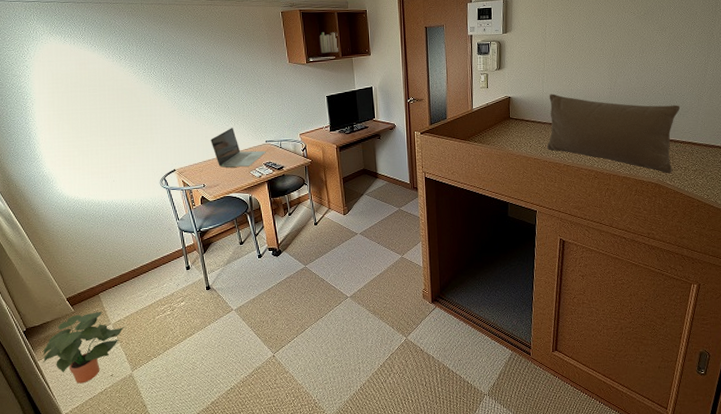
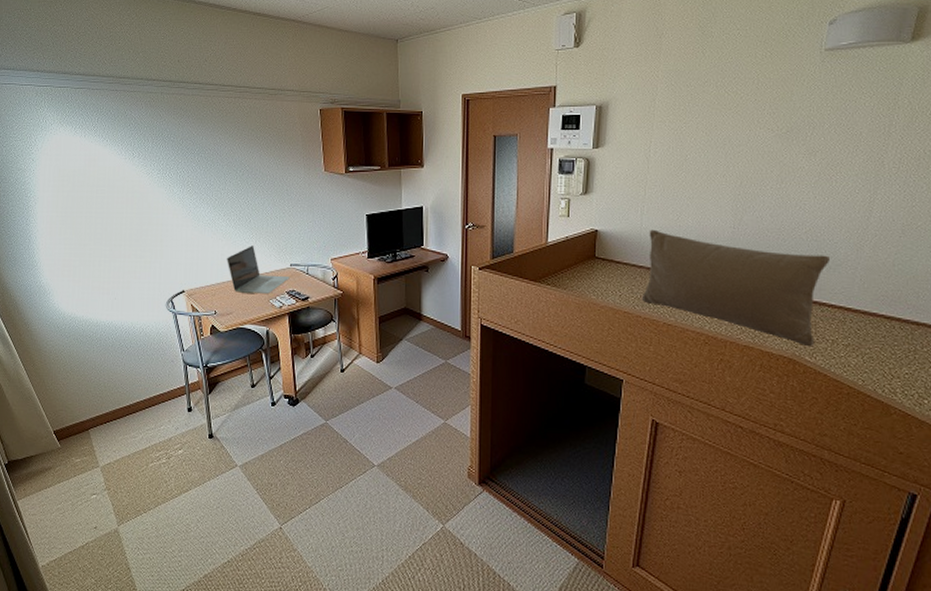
potted plant: present [42,312,125,384] -> none [22,450,114,533]
books: present [318,32,339,53] -> none [361,136,386,162]

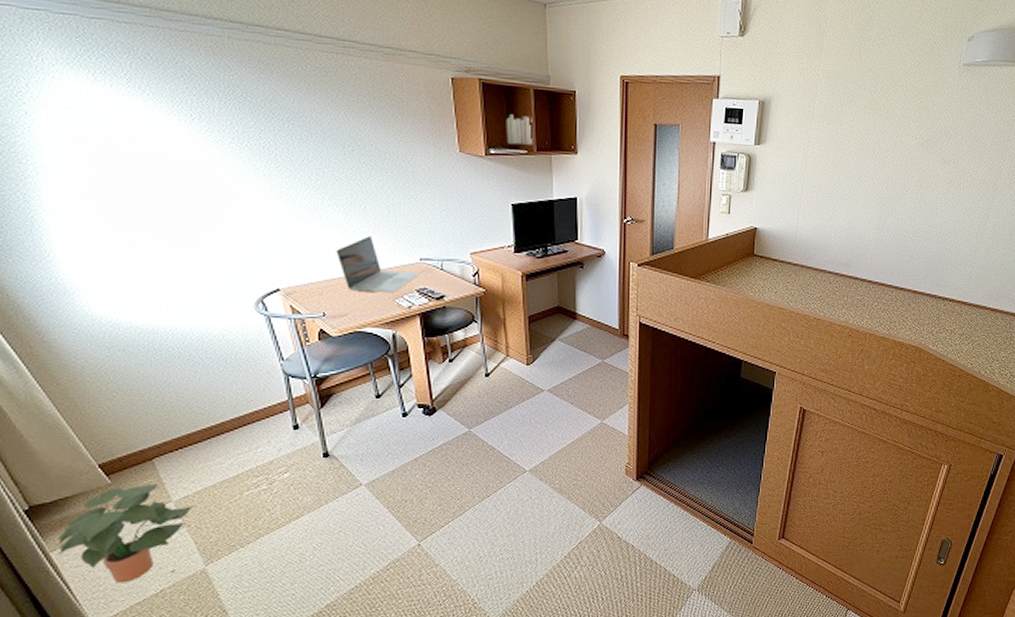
potted plant: none [22,450,114,533] -> present [57,484,194,583]
books: none [361,136,386,162] -> present [504,115,534,145]
pillow: present [643,229,831,347] -> none [796,228,955,337]

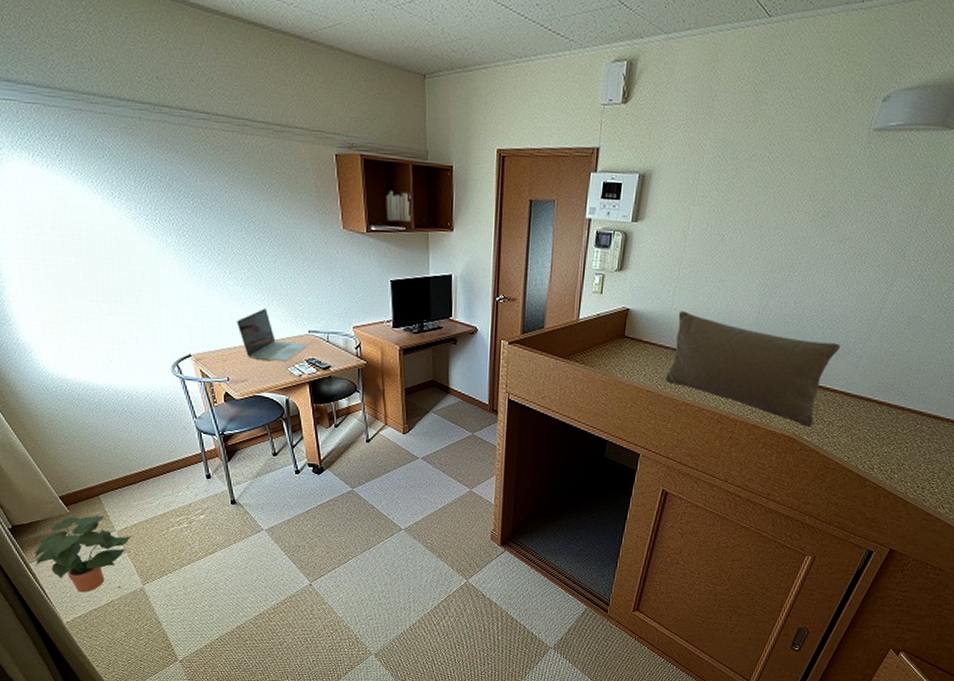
pillow: none [796,228,955,337] -> present [665,310,841,428]

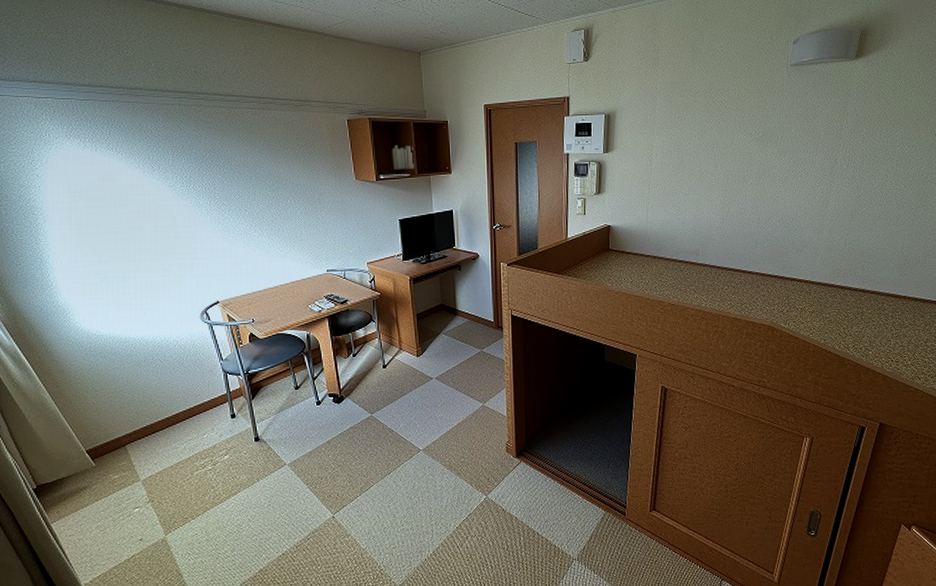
potted plant: present [34,515,132,593] -> none [56,466,157,550]
laptop: present [237,308,309,362] -> none [261,254,327,301]
pillow: present [665,310,841,428] -> none [650,223,799,316]

